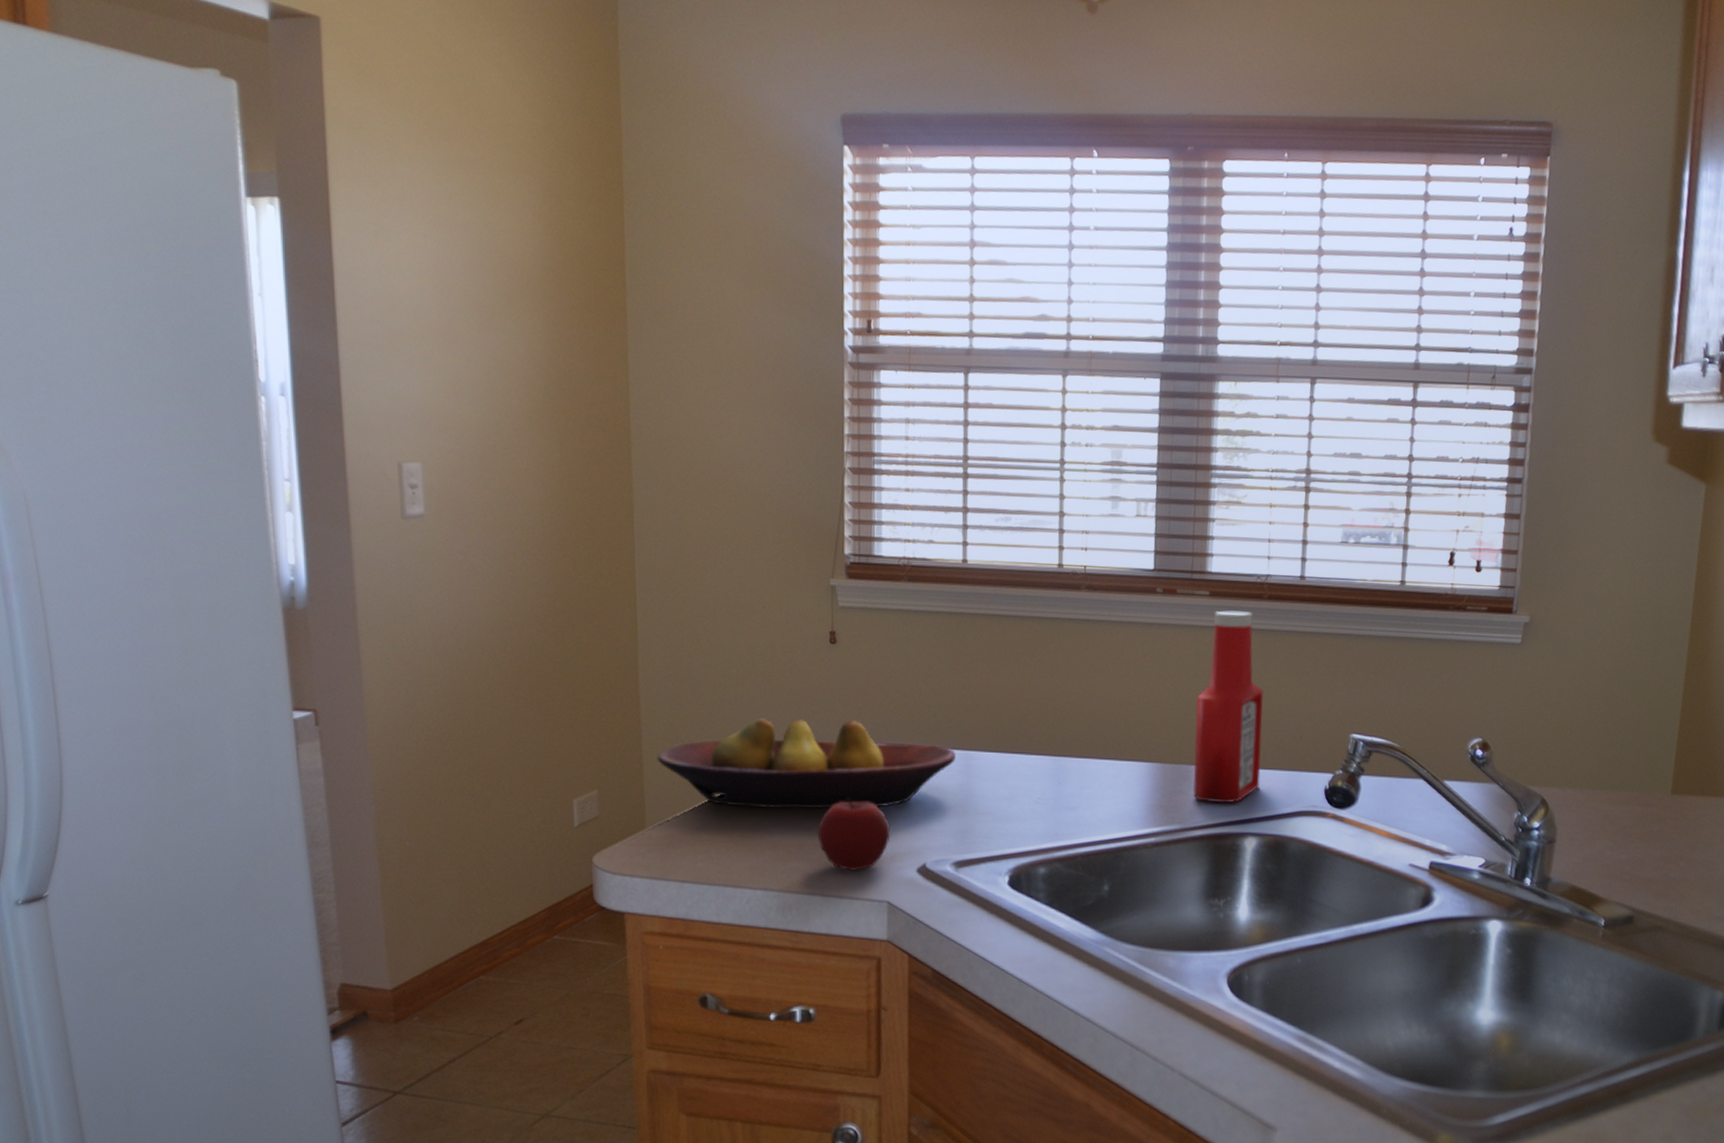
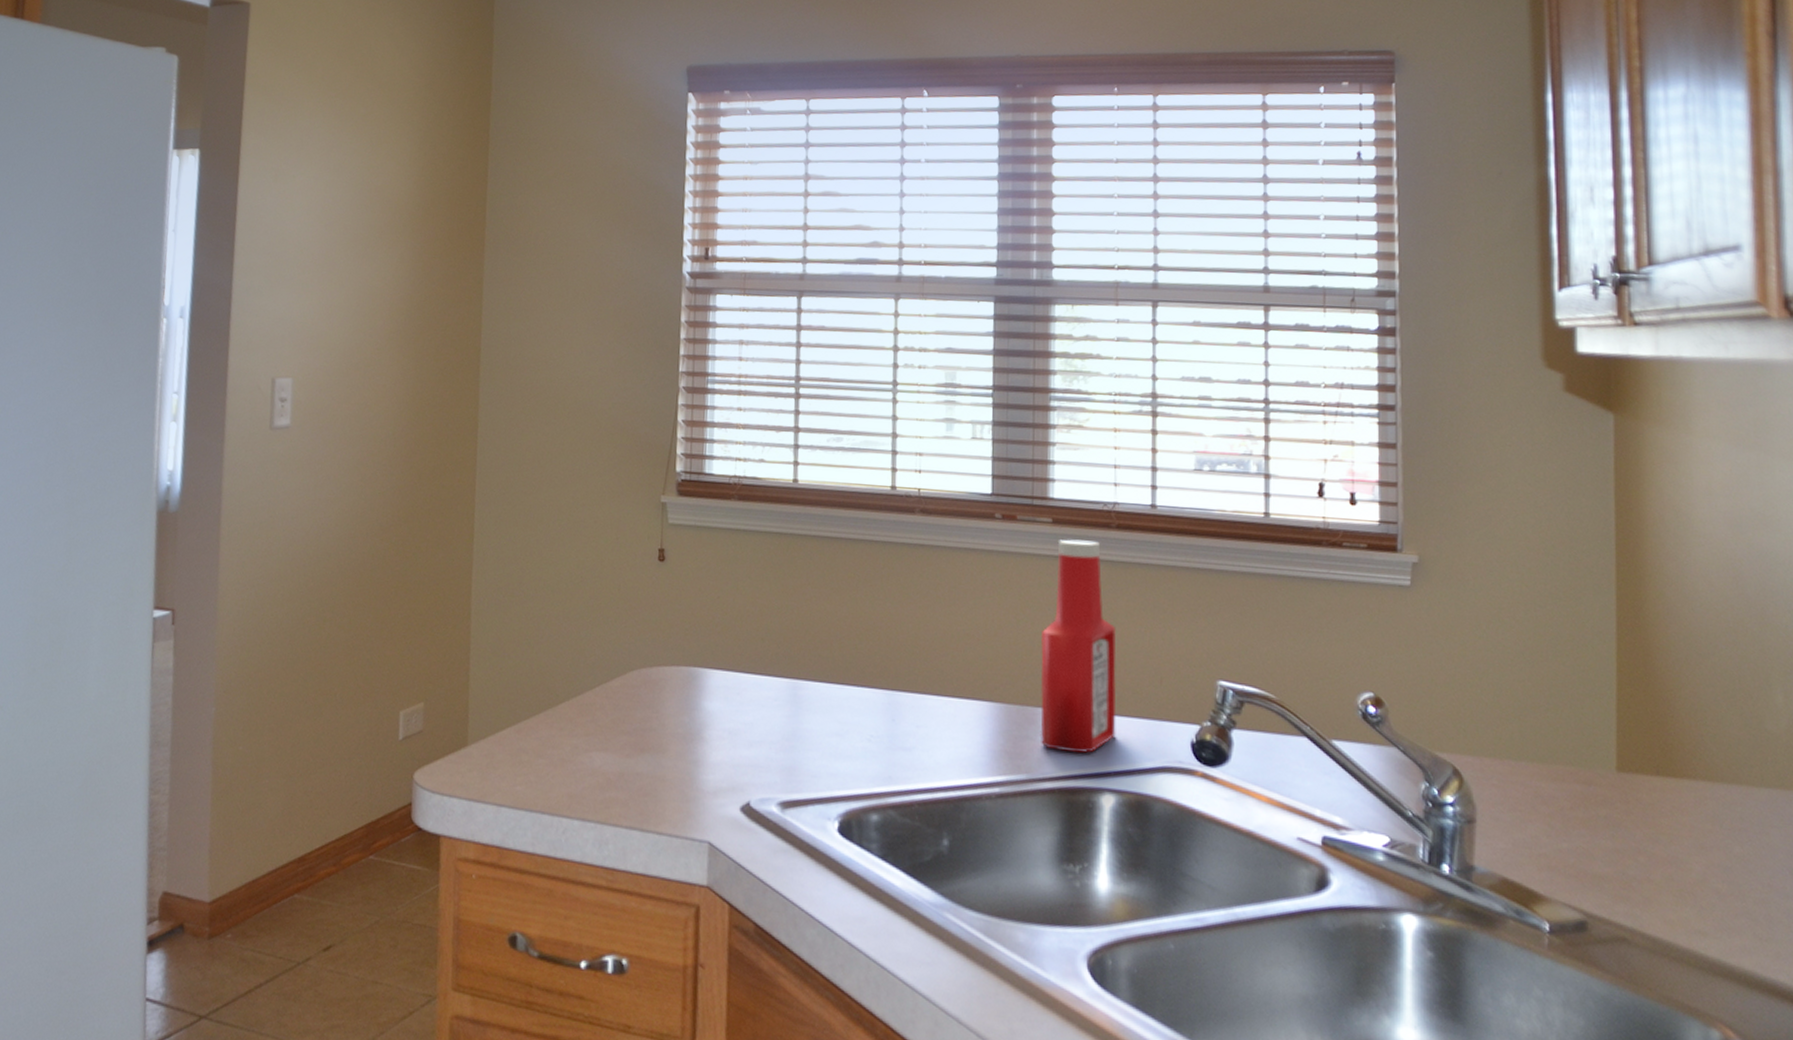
fruit bowl: present [657,718,956,810] -> none [483,635,784,737]
apple: present [817,797,891,871] -> none [638,724,714,805]

